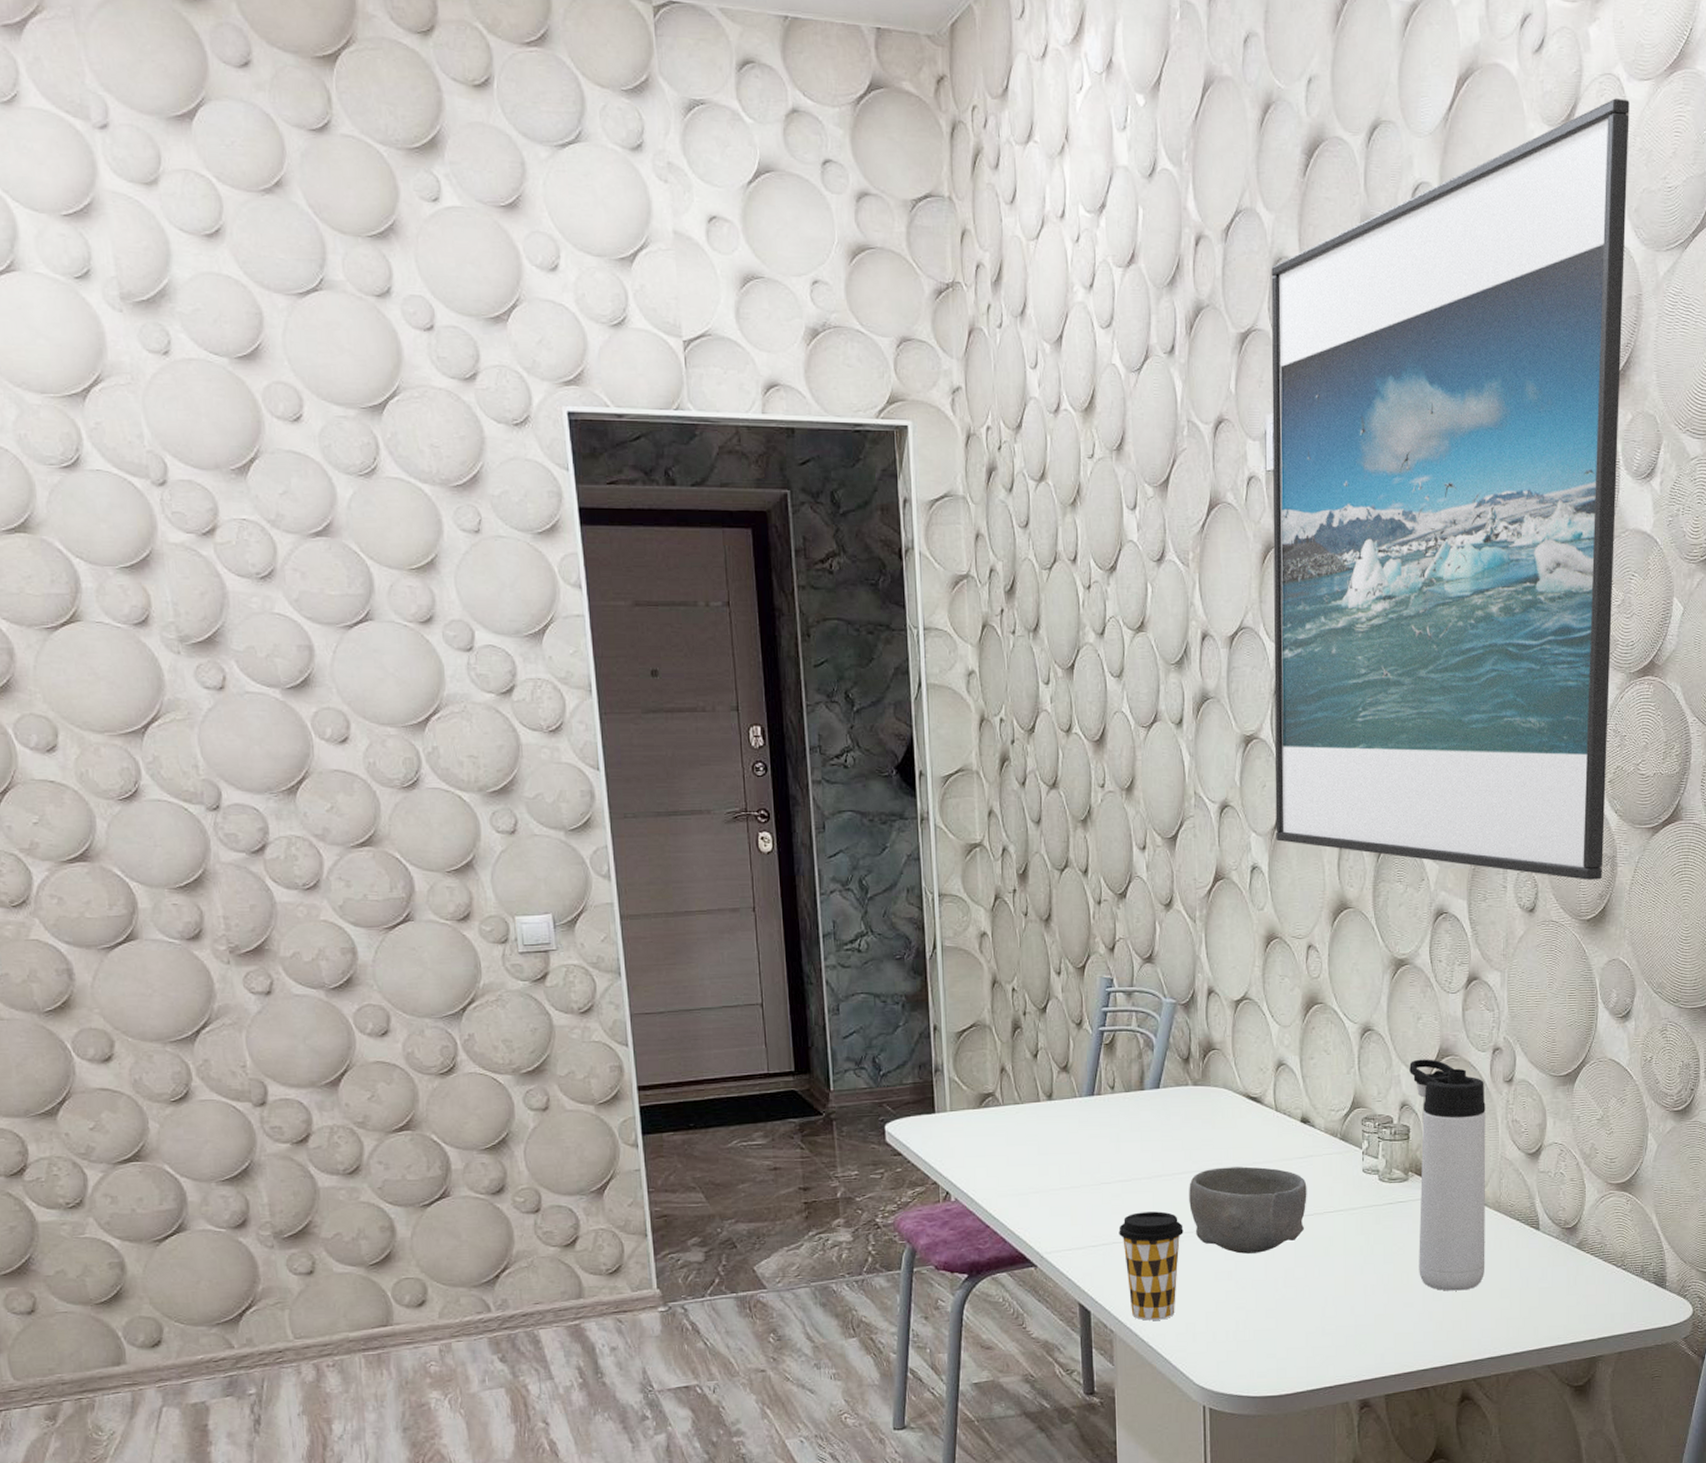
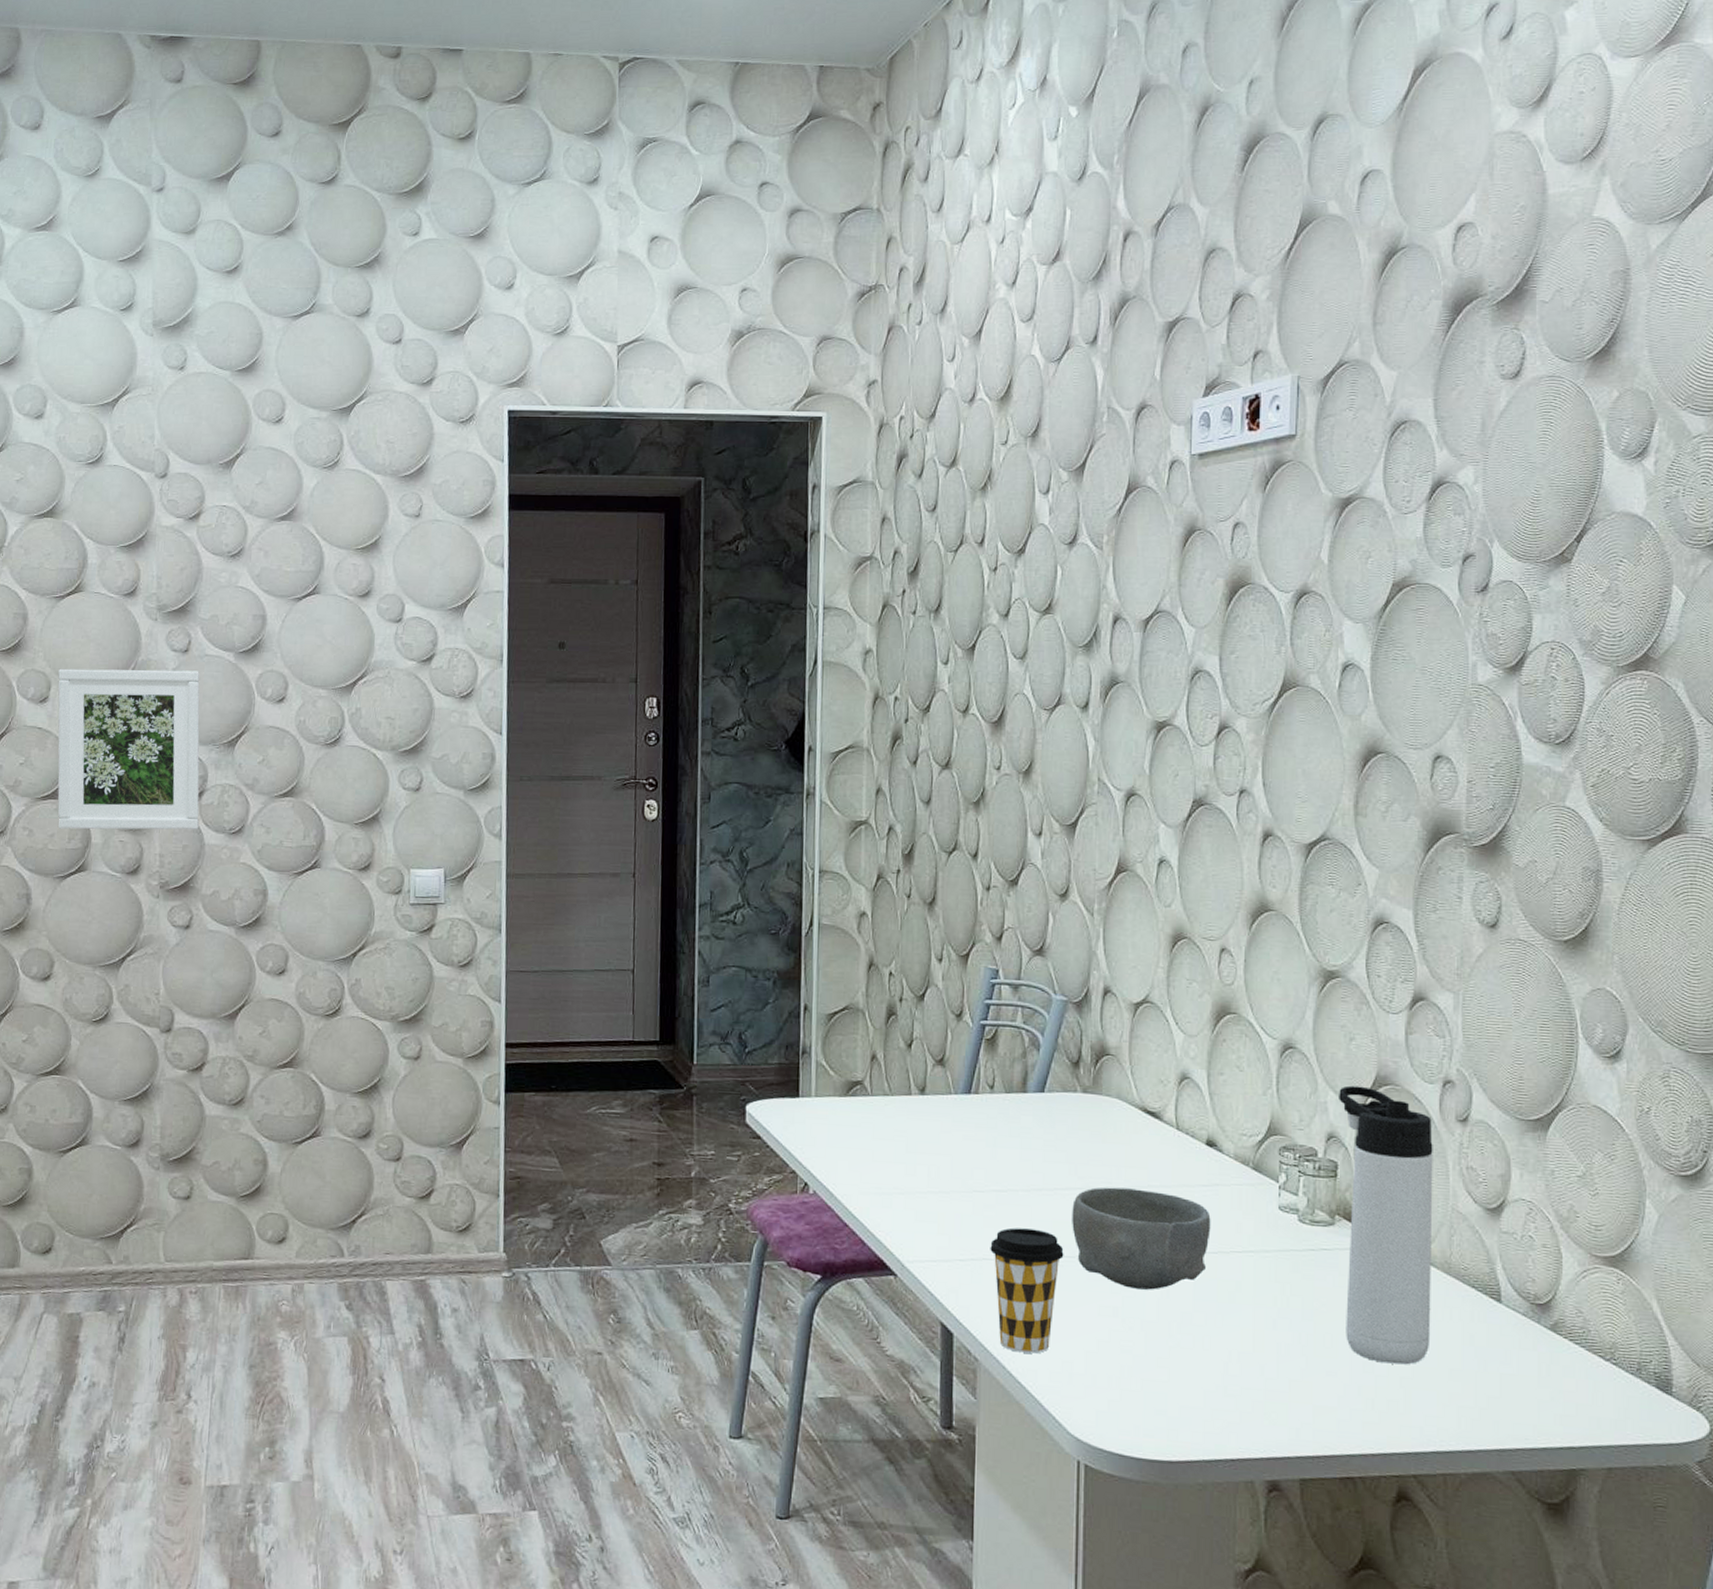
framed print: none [65,710,266,895] -> present [57,668,200,830]
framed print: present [1271,98,1629,880] -> none [1188,76,1614,896]

